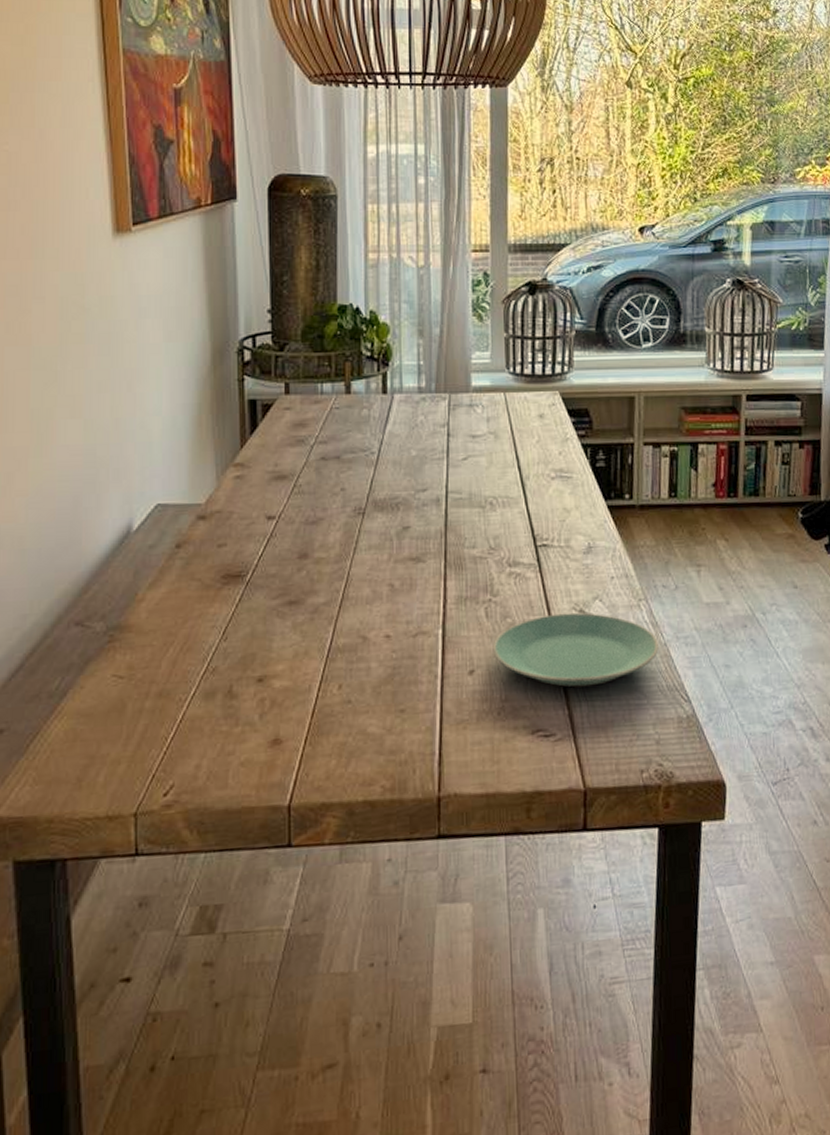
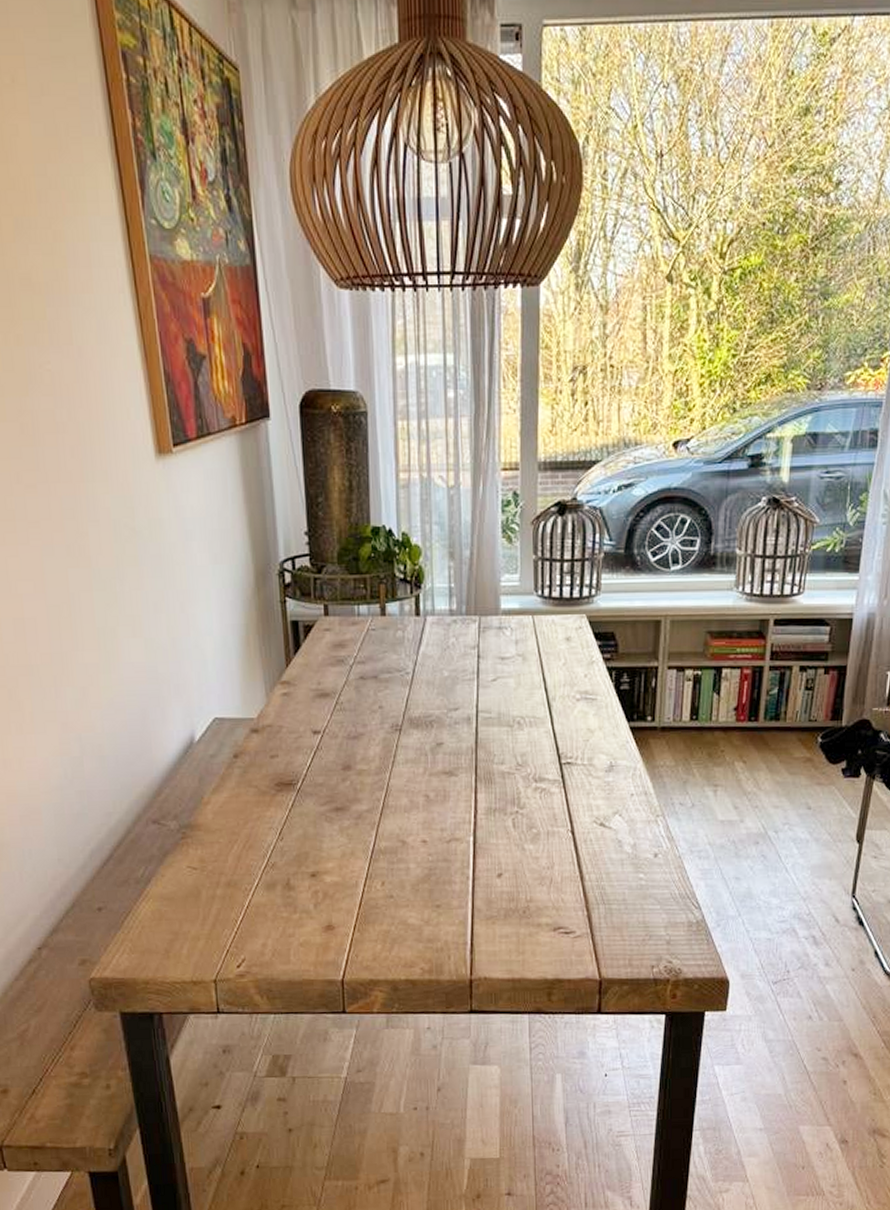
plate: present [492,612,659,687] -> none [519,825,673,892]

